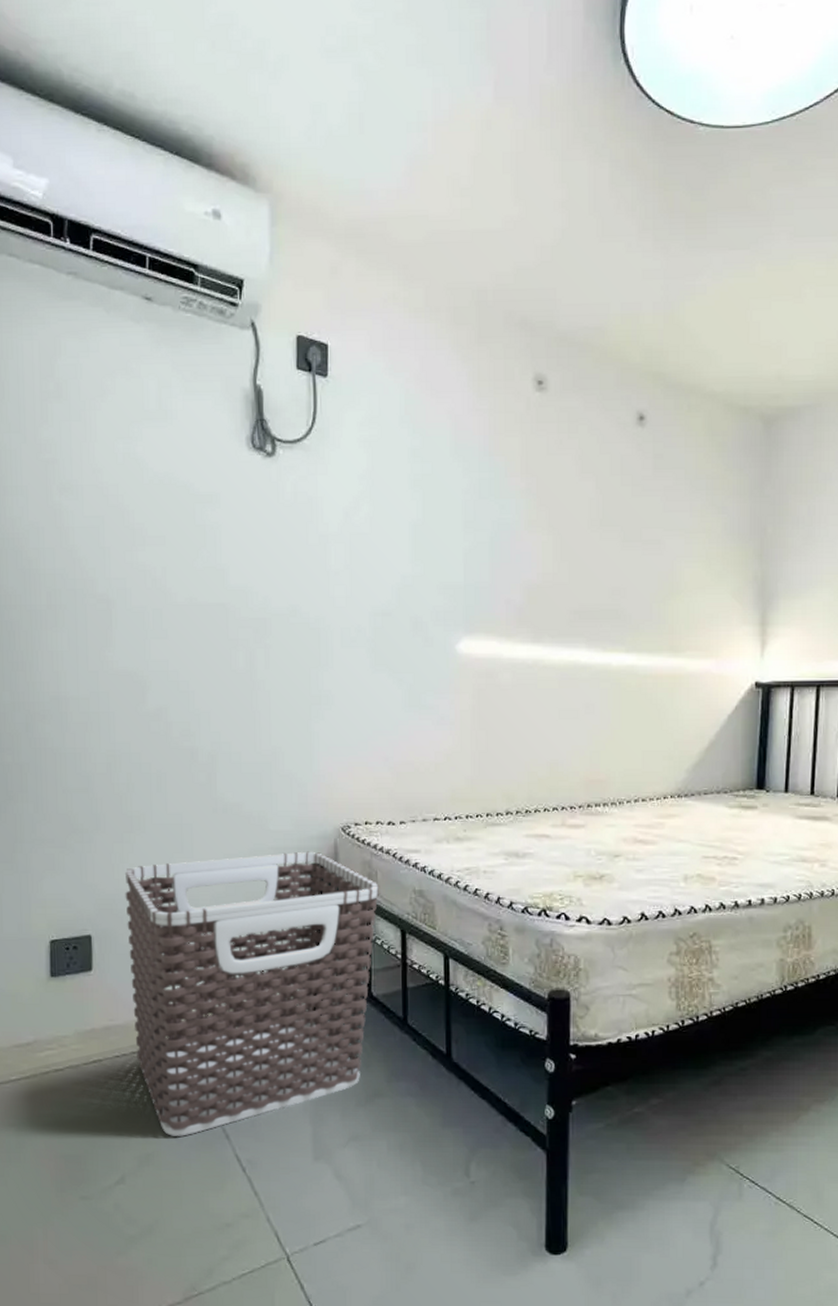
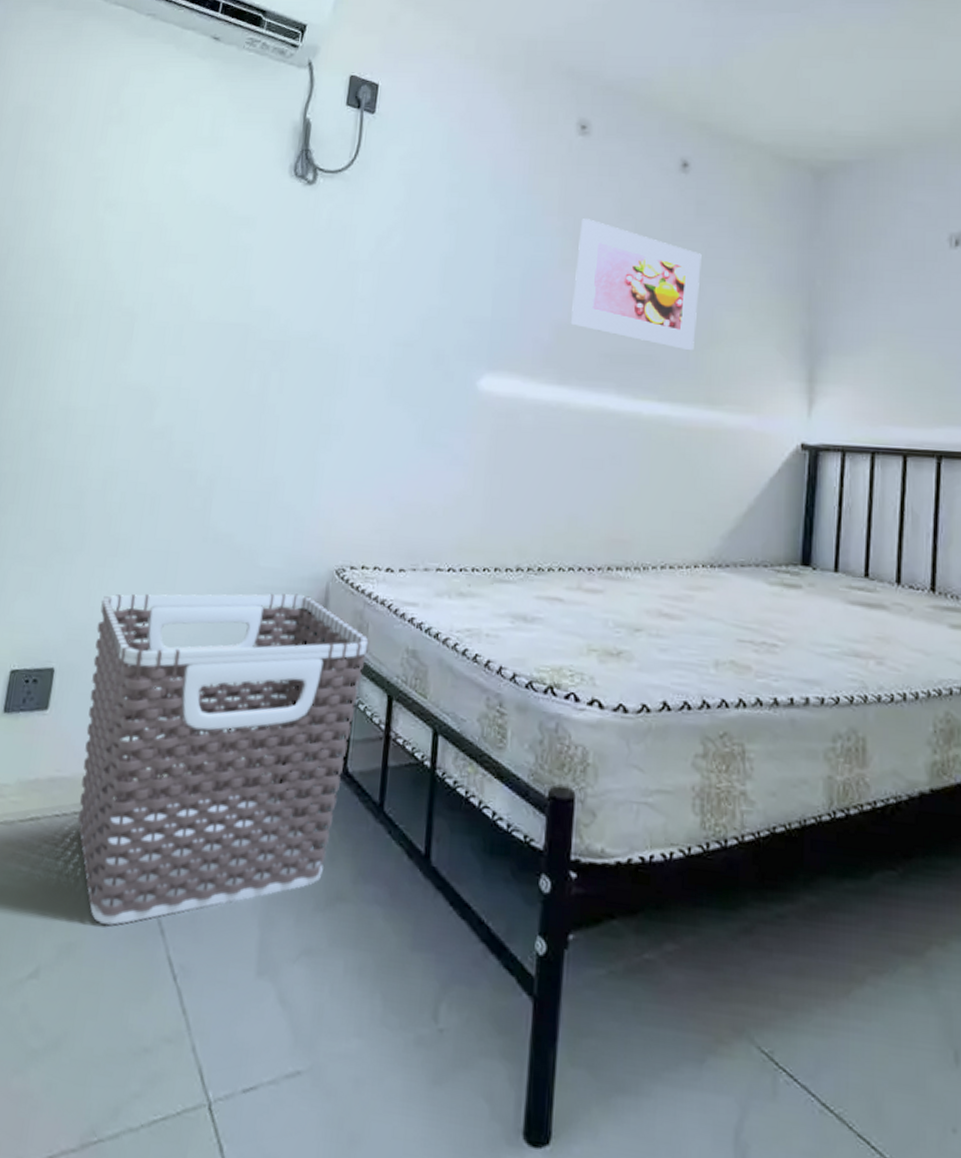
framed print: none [541,478,660,603] -> present [571,219,702,351]

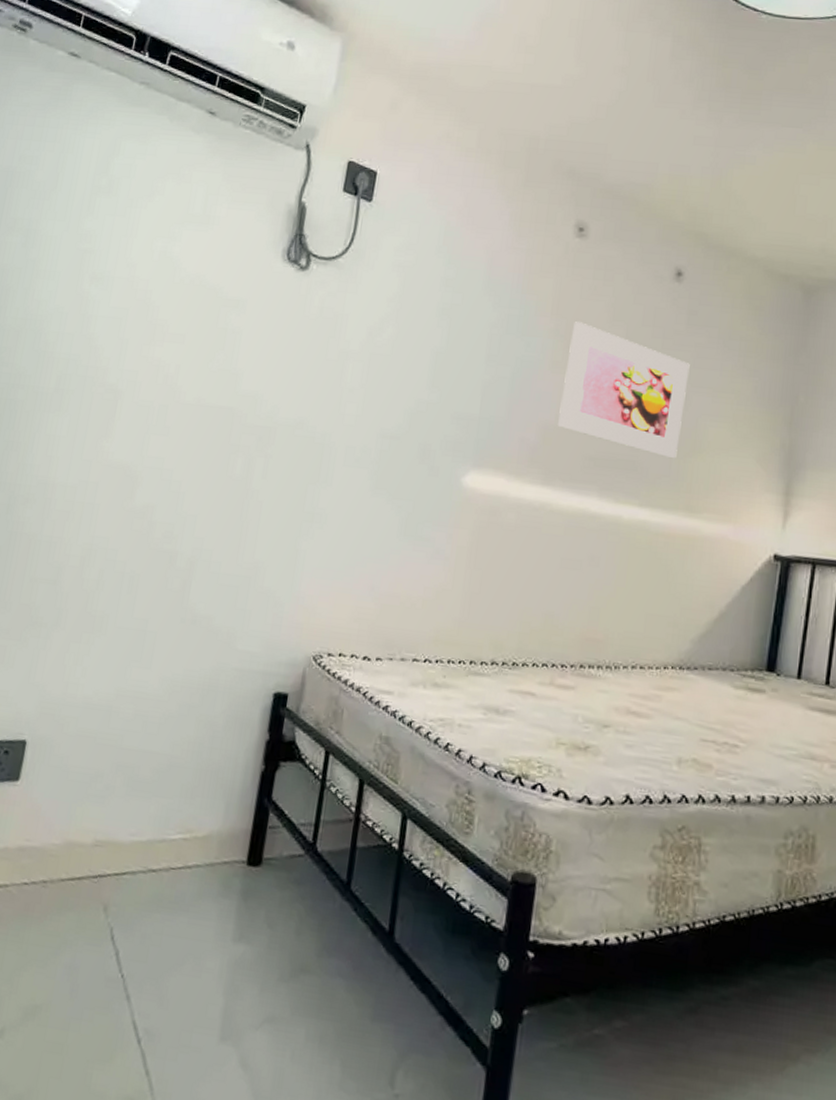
clothes hamper: present [78,593,370,925] -> none [46,671,344,990]

